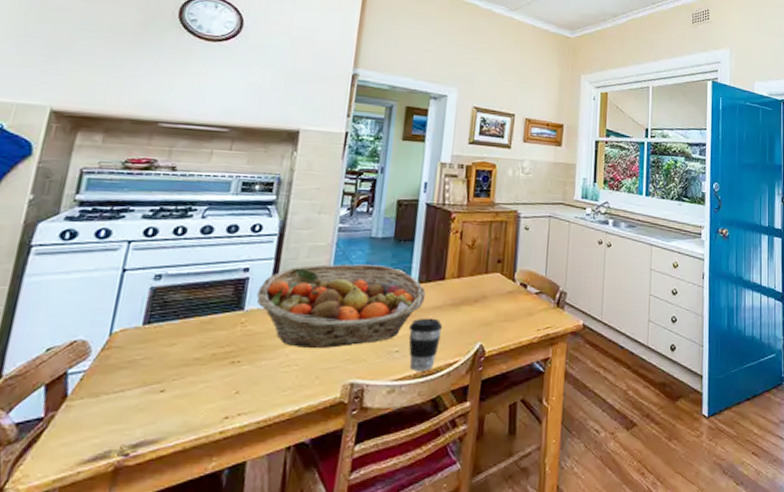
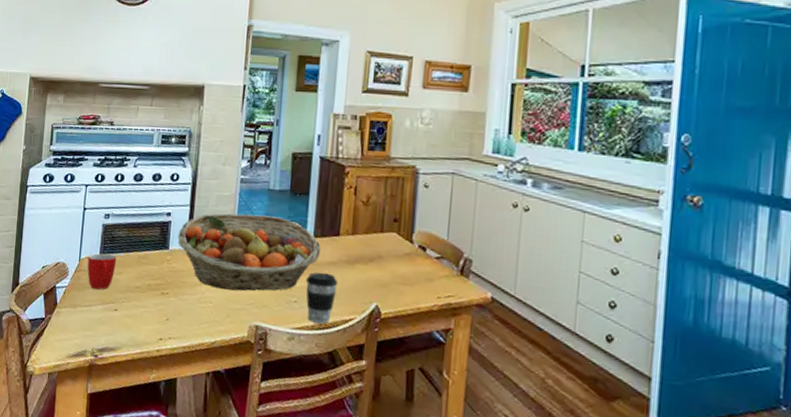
mug: none [121,322,169,369] -> present [87,253,117,290]

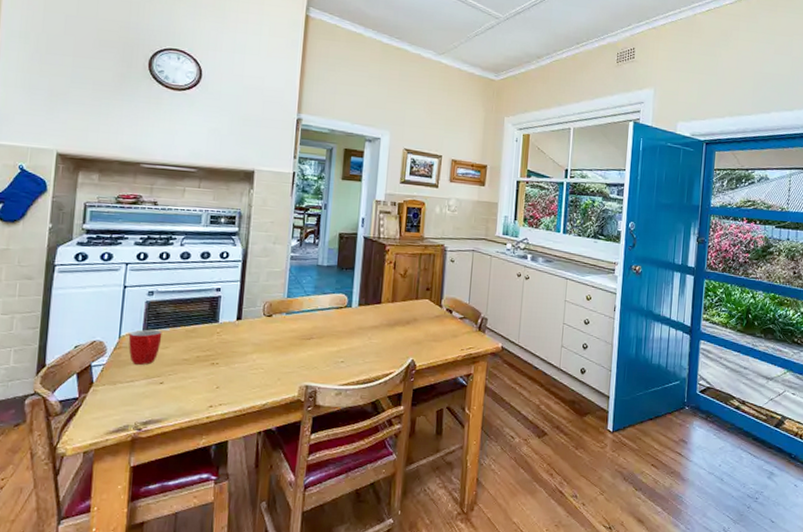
fruit basket: present [178,213,321,291] -> none [228,287,365,356]
coffee cup: present [305,272,338,324] -> none [351,335,380,379]

